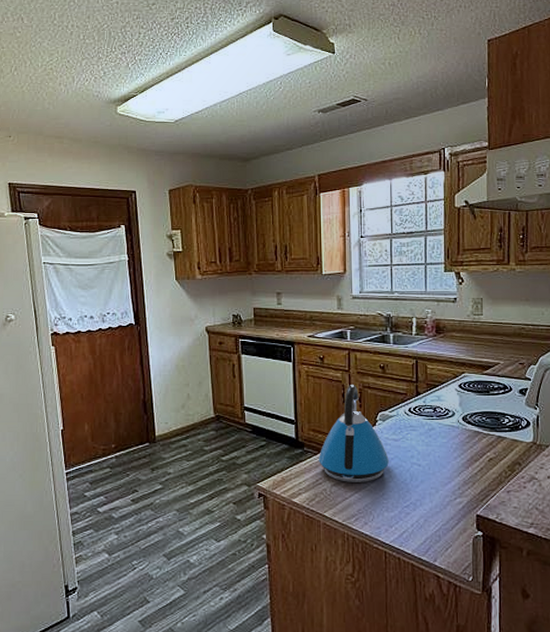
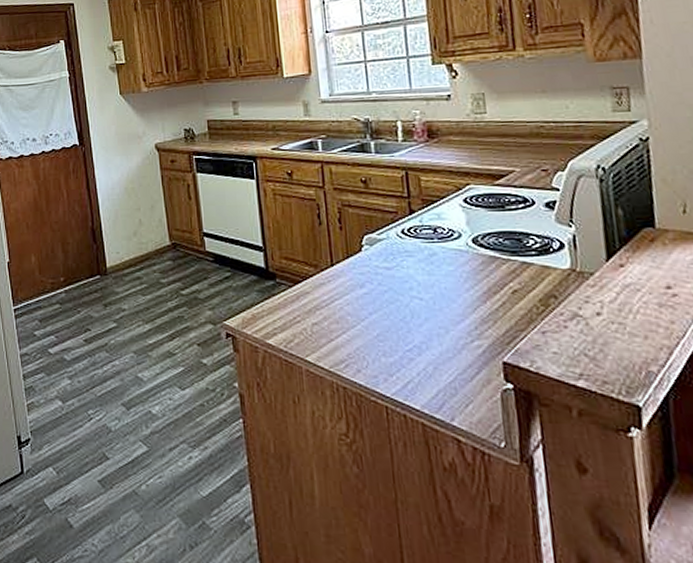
kettle: present [319,384,389,482] -> none [294,202,382,320]

